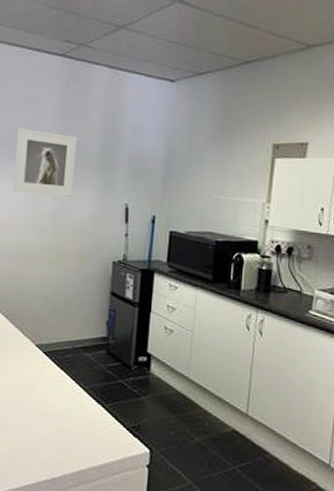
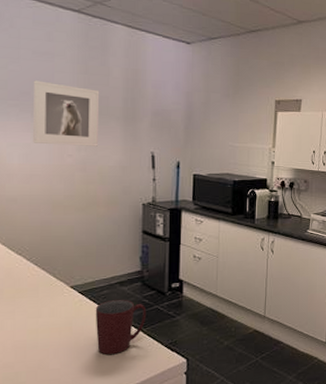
mug: none [57,365,110,428] -> present [95,299,147,354]

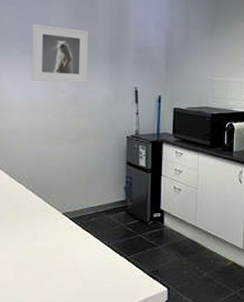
mug: present [95,299,147,354] -> none [84,227,130,279]

